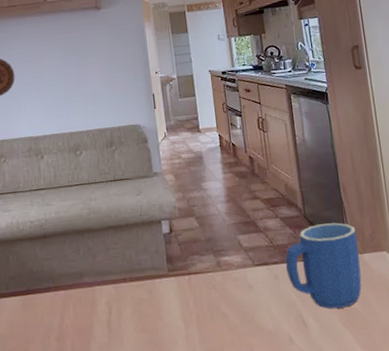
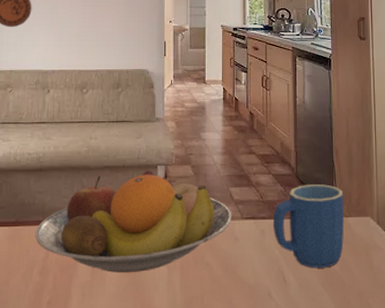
fruit bowl: none [47,225,244,332] -> present [35,170,232,273]

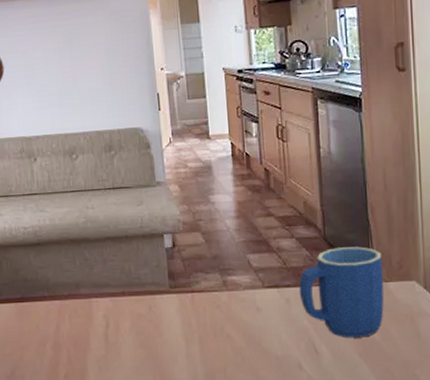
fruit bowl: present [35,170,232,273] -> none [42,239,252,346]

